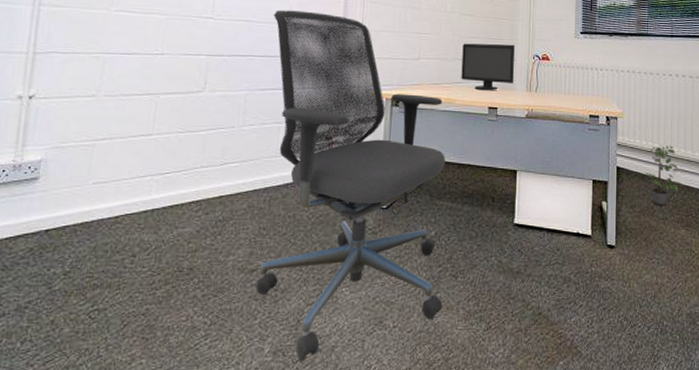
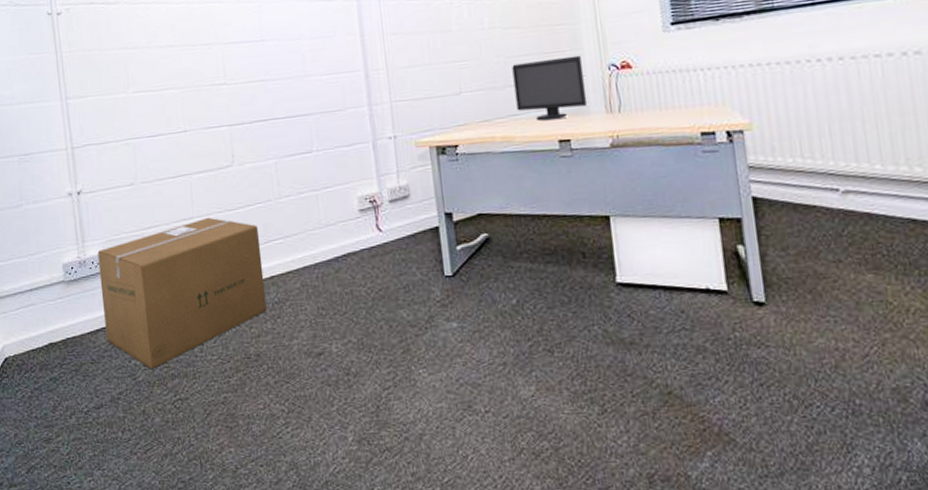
box: none [26,135,216,279] -> present [97,217,267,370]
office chair: present [255,9,446,362] -> none [287,57,541,451]
potted plant: present [645,145,681,206] -> none [798,159,857,244]

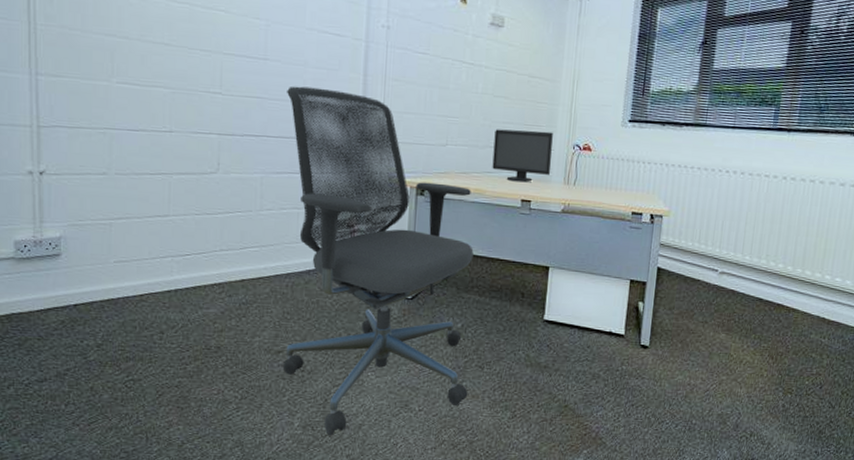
box: present [97,217,267,370] -> none [57,217,236,351]
office chair: none [287,57,541,451] -> present [282,86,474,436]

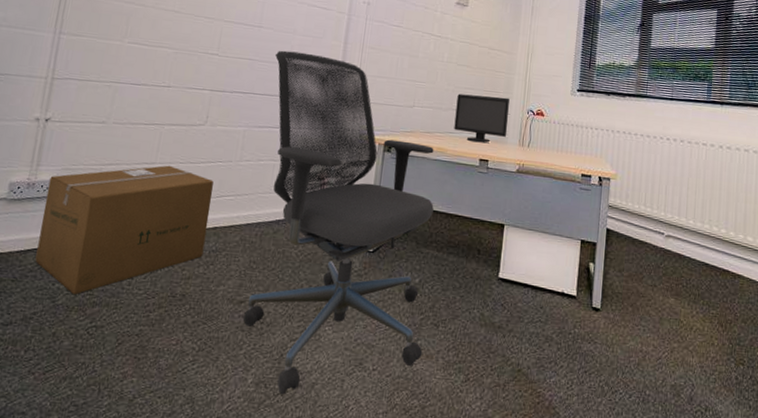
box: none [57,217,236,351] -> present [35,165,214,295]

